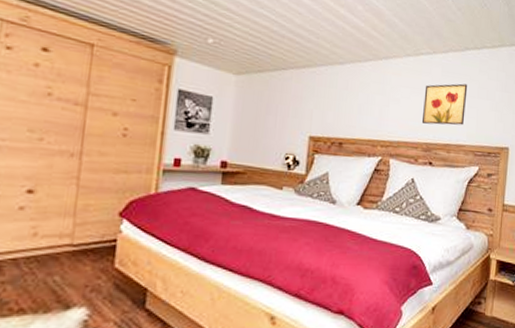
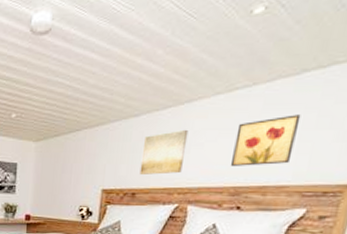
wall art: none [346,83,387,126] -> present [139,129,189,175]

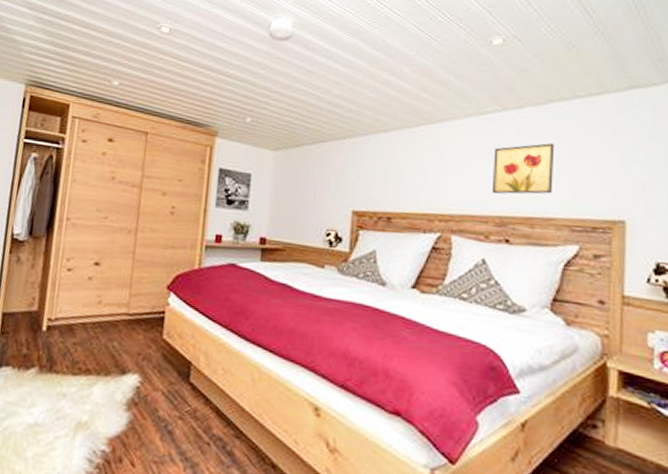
wall art: present [139,129,189,175] -> none [394,149,443,198]

